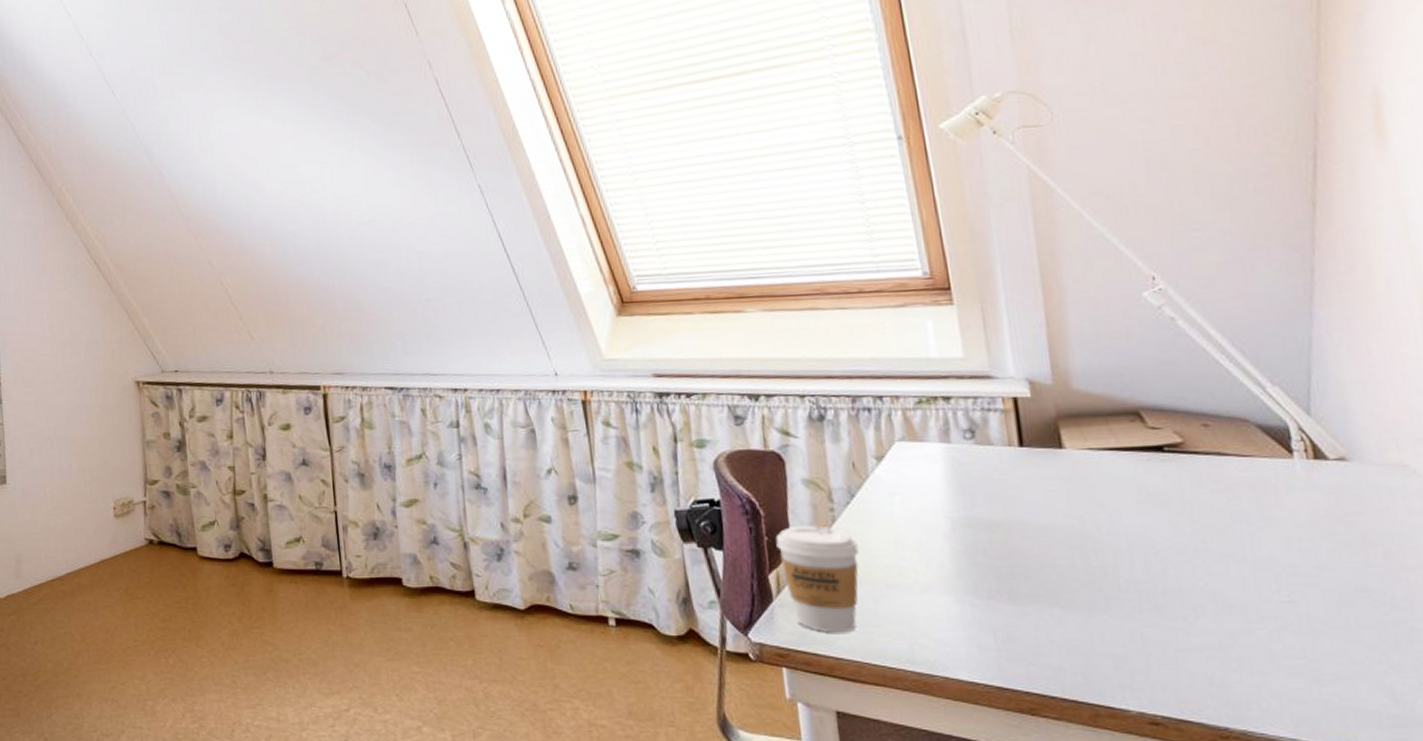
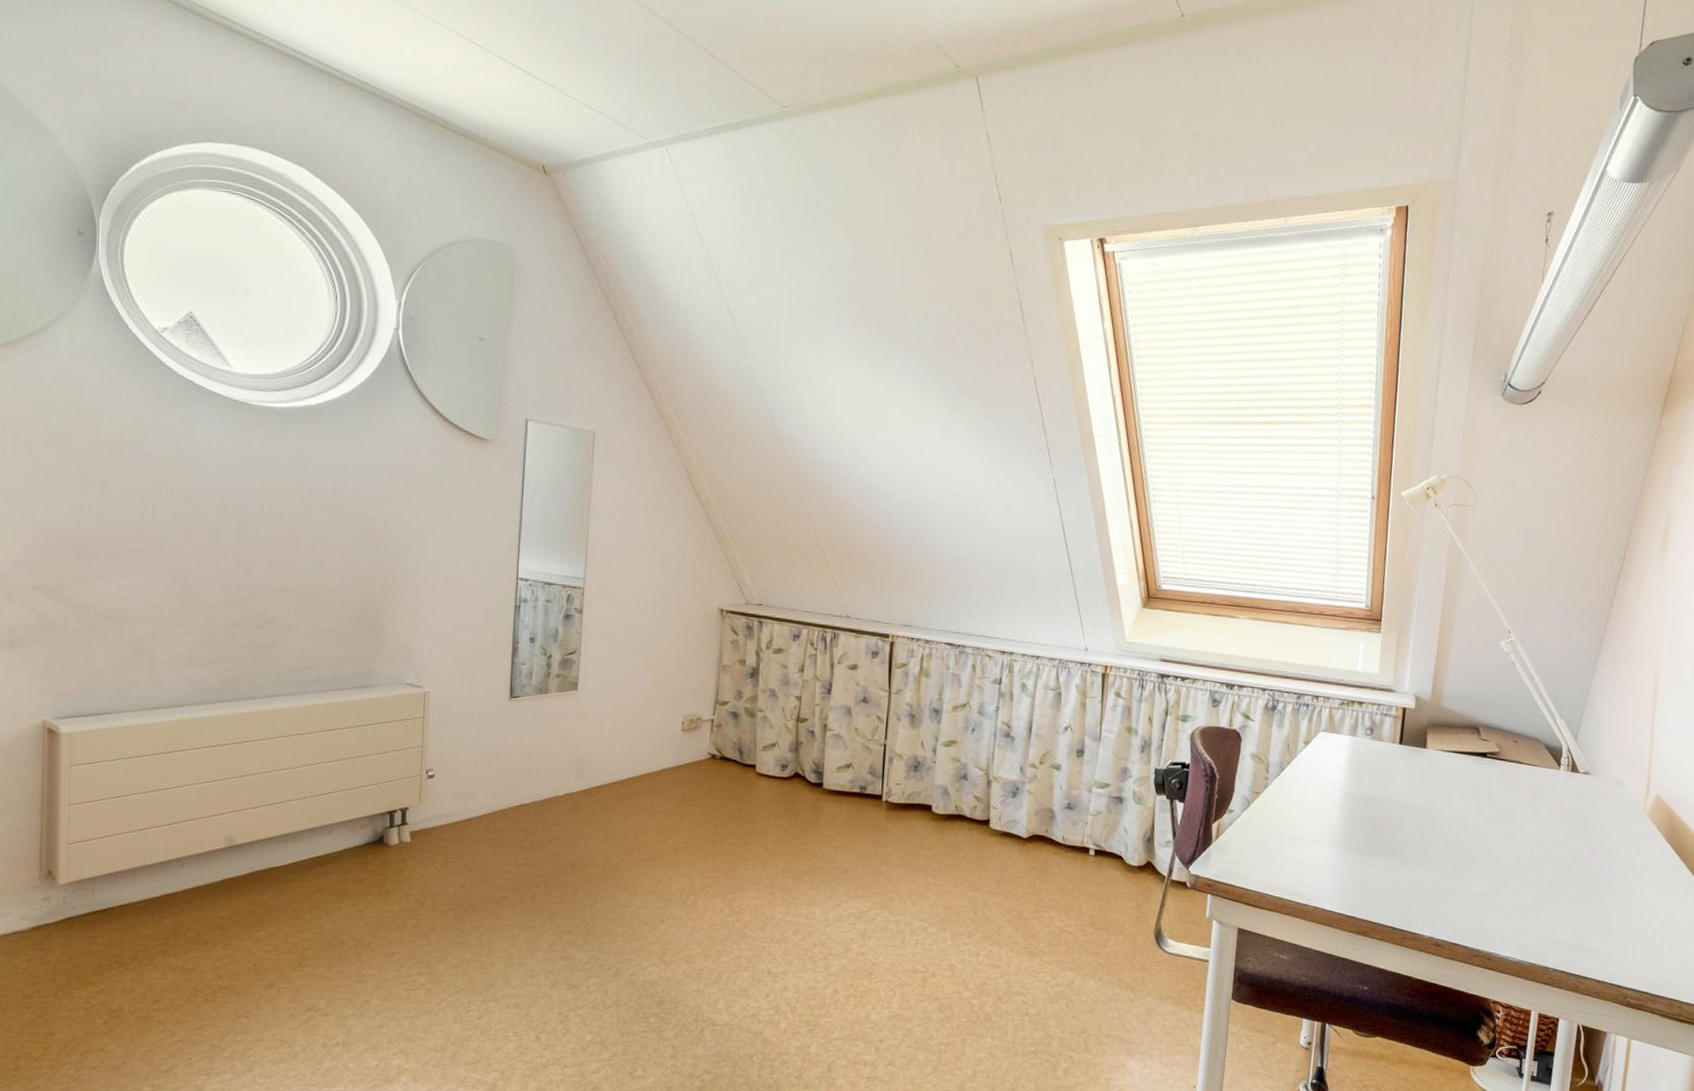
coffee cup: present [775,525,859,633] -> none [1222,788,1279,871]

